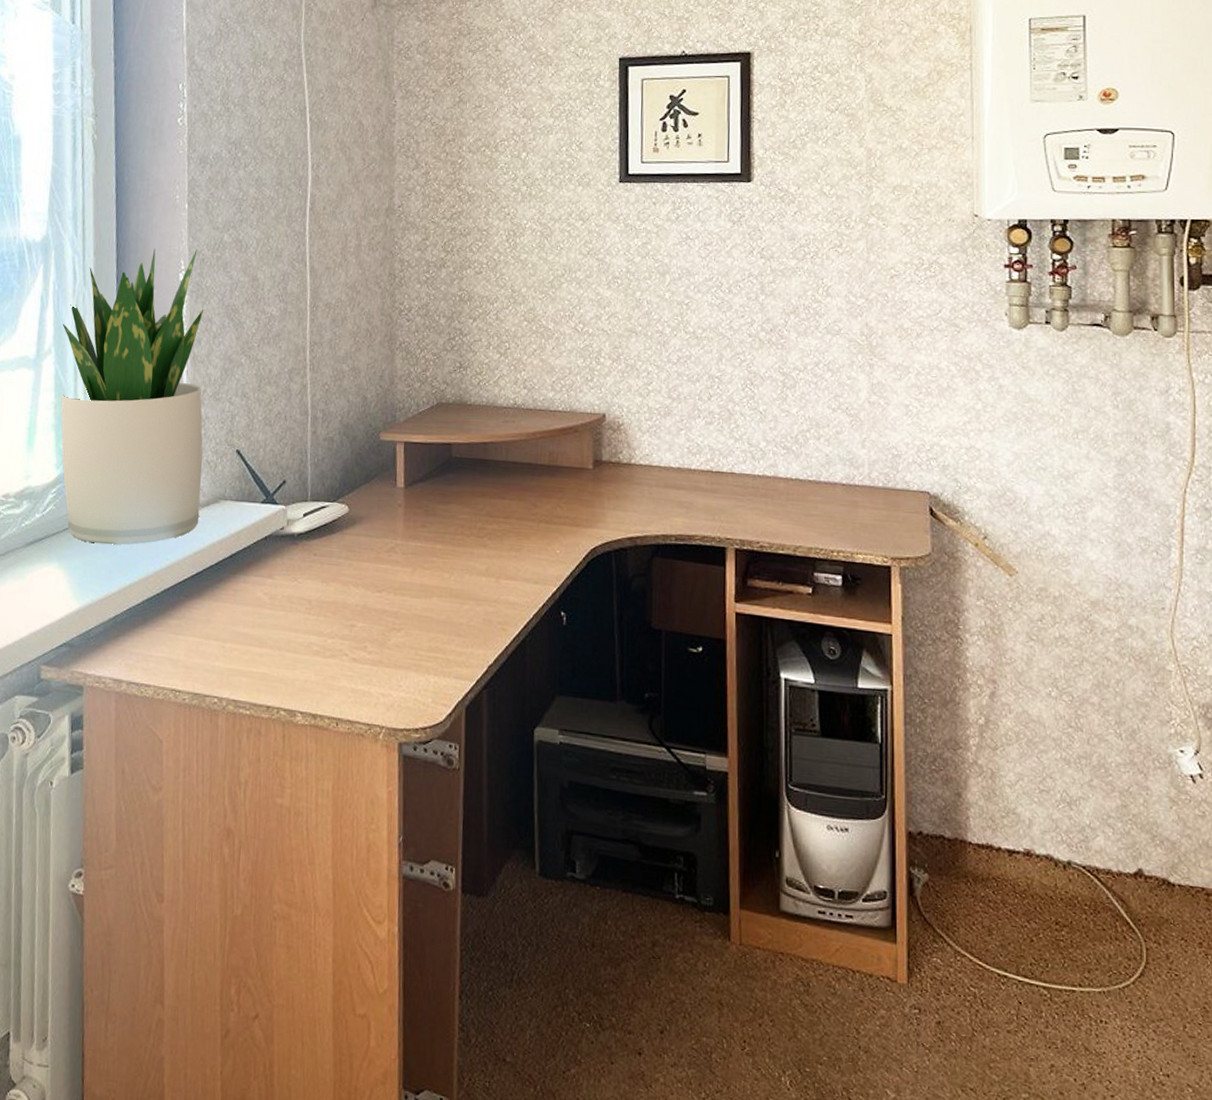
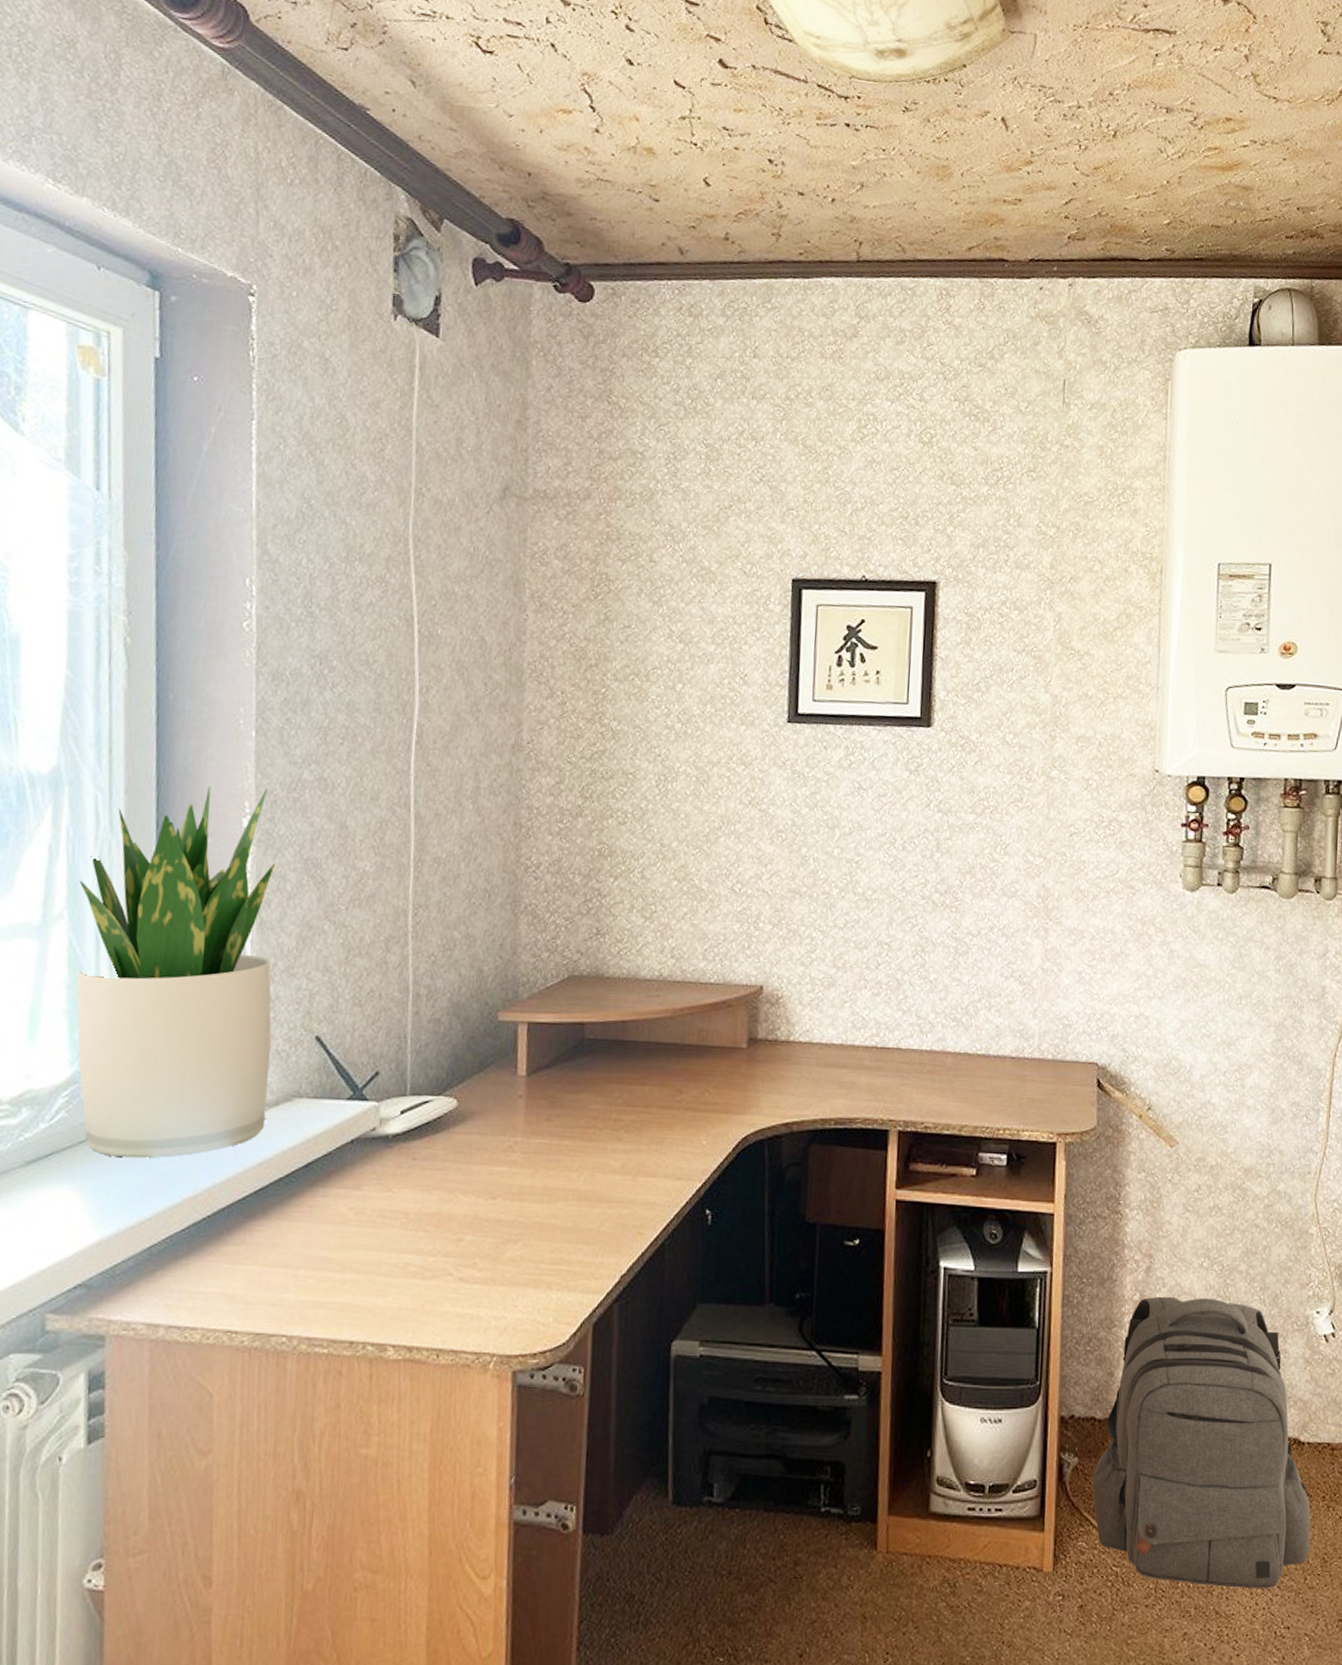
backpack: none [944,722,1188,1032] -> present [1092,1296,1312,1589]

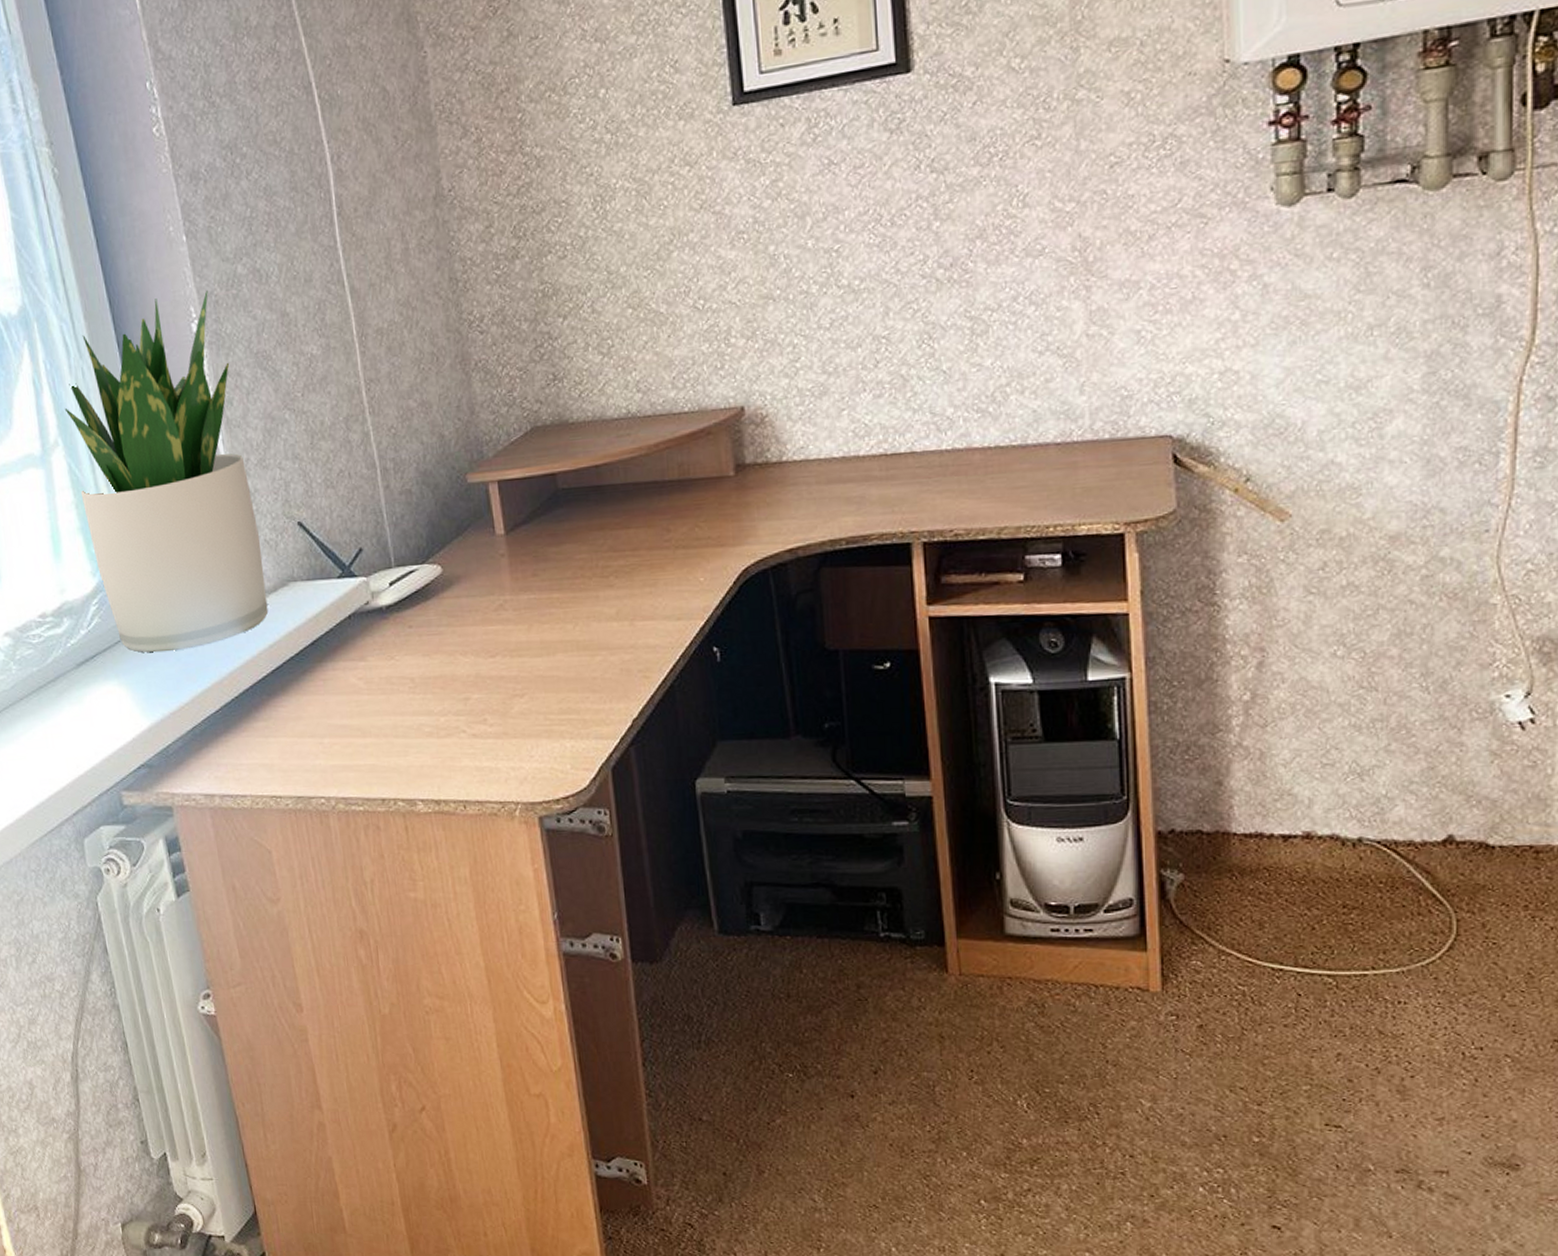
backpack: present [1092,1296,1312,1589] -> none [1204,691,1509,1008]

